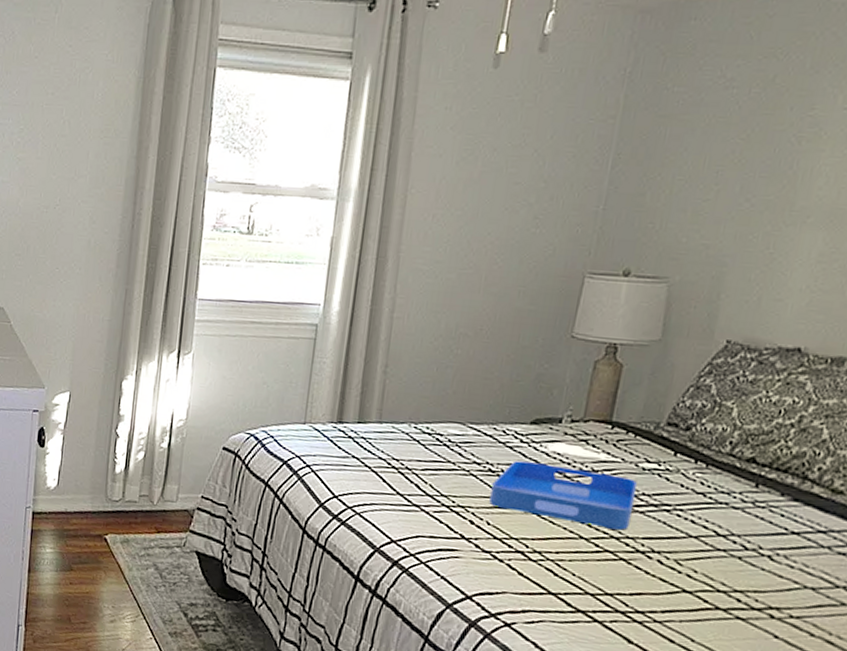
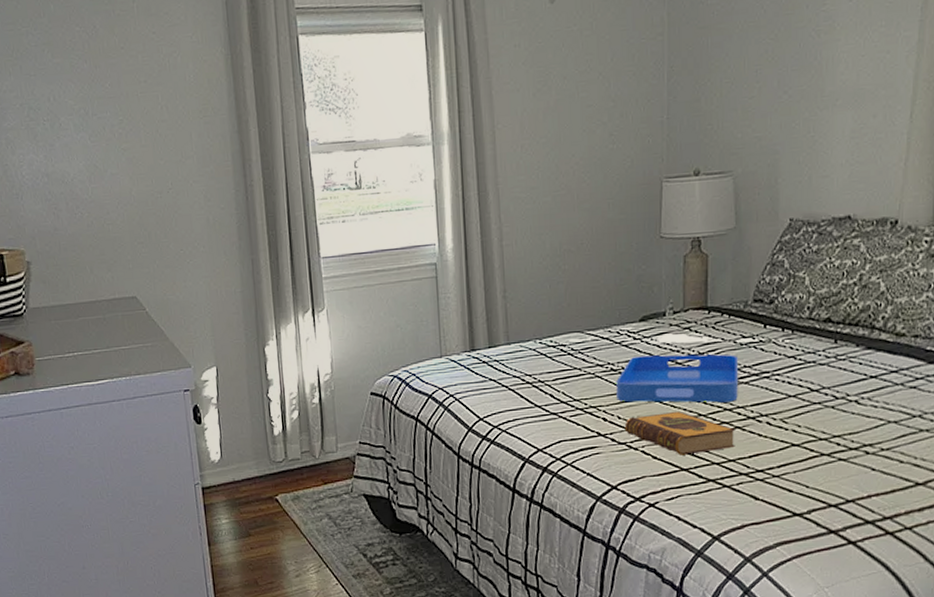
hardback book: none [492,525,619,581] -> present [624,411,735,455]

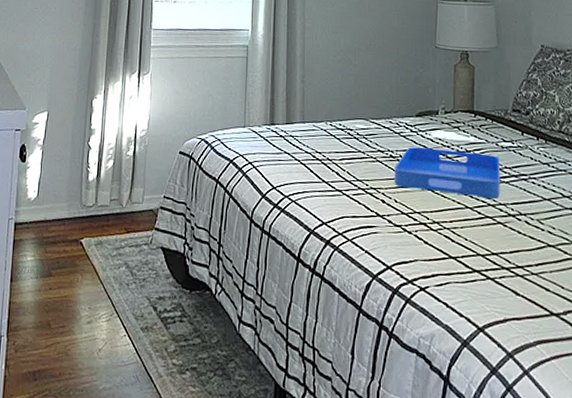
hardback book: present [624,411,735,455] -> none [400,201,498,244]

